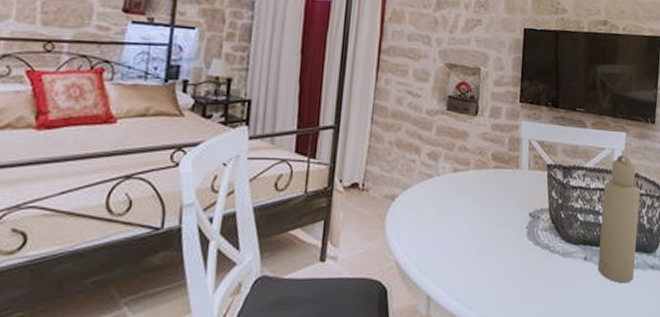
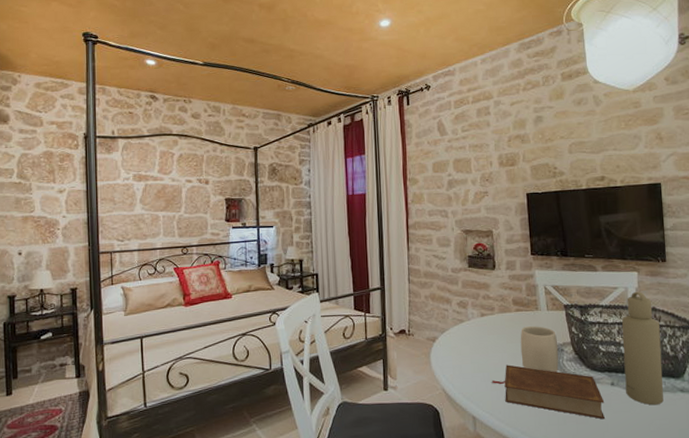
book: none [455,233,575,300] -> present [491,365,606,420]
mug: none [492,187,535,244] -> present [520,326,559,373]

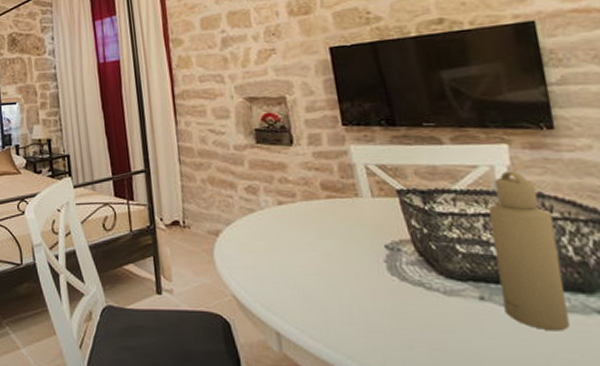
book: present [491,365,606,420] -> none [299,267,475,347]
mug: present [520,326,559,373] -> none [335,217,396,280]

